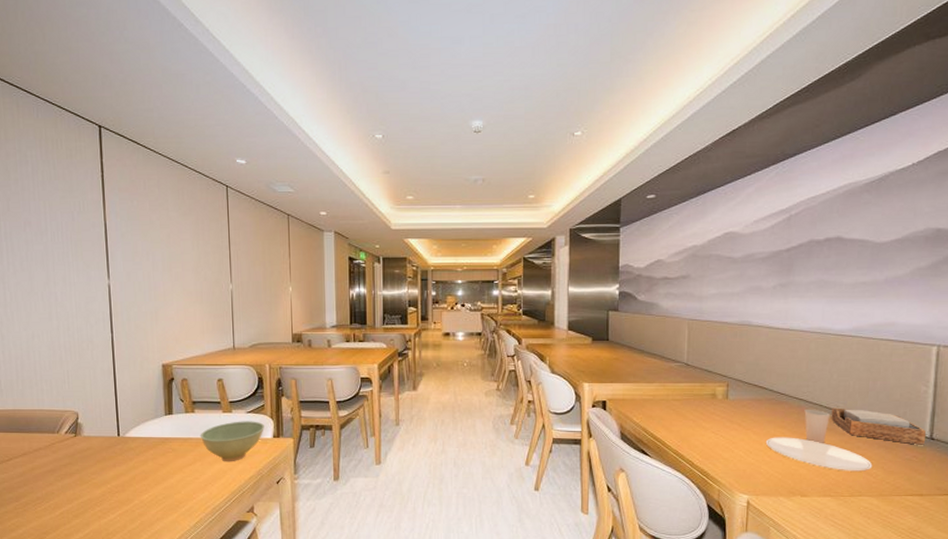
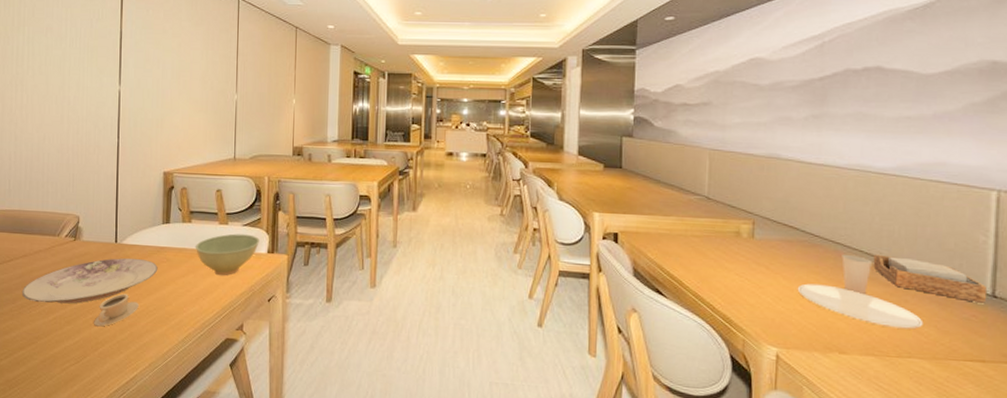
plate: none [24,450,164,499] -> present [21,258,158,304]
cup: none [103,485,147,518] -> present [94,293,139,327]

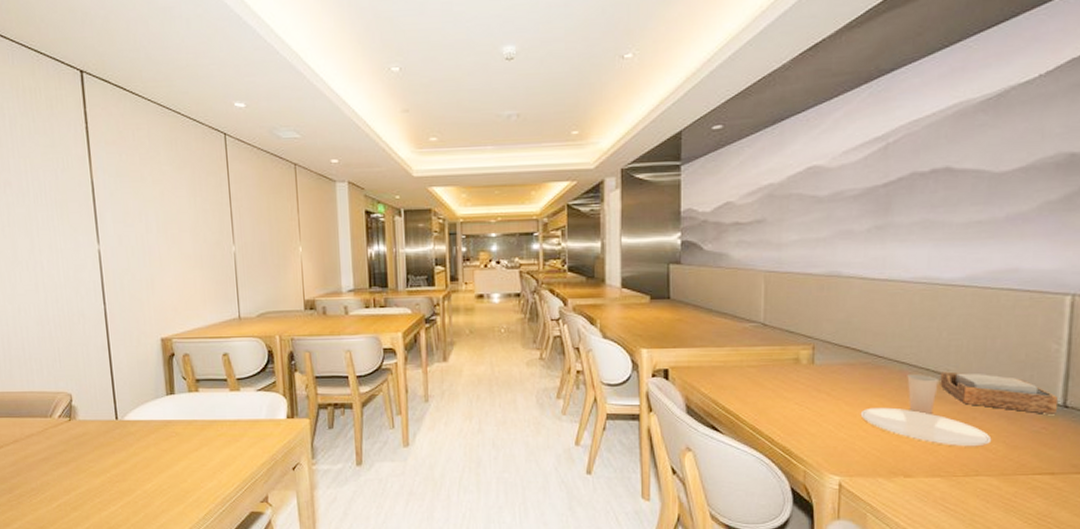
plate: present [21,258,158,304] -> none [17,434,167,490]
cup: present [94,293,139,327] -> none [103,473,151,510]
bowl: present [195,233,259,275] -> none [205,400,277,446]

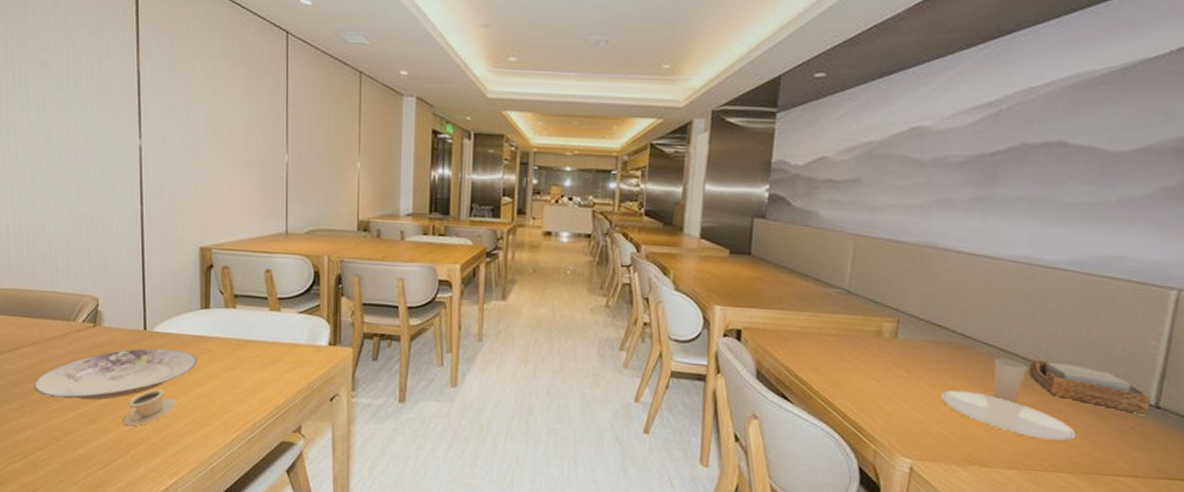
plate: none [17,434,167,490] -> present [33,348,198,400]
cup: none [103,473,151,510] -> present [123,389,176,427]

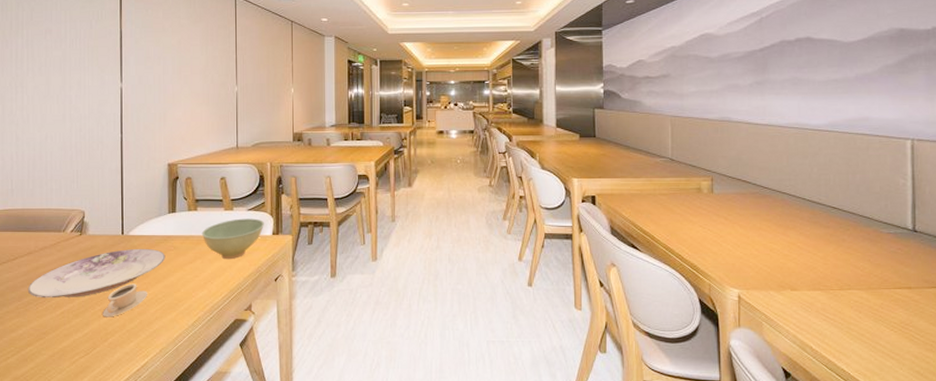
bowl: none [241,322,319,370] -> present [201,218,264,259]
plate: present [940,390,1076,442] -> none [752,230,859,264]
cup: present [993,358,1027,402] -> none [788,202,813,236]
napkin holder: present [1027,359,1151,416] -> none [814,201,909,239]

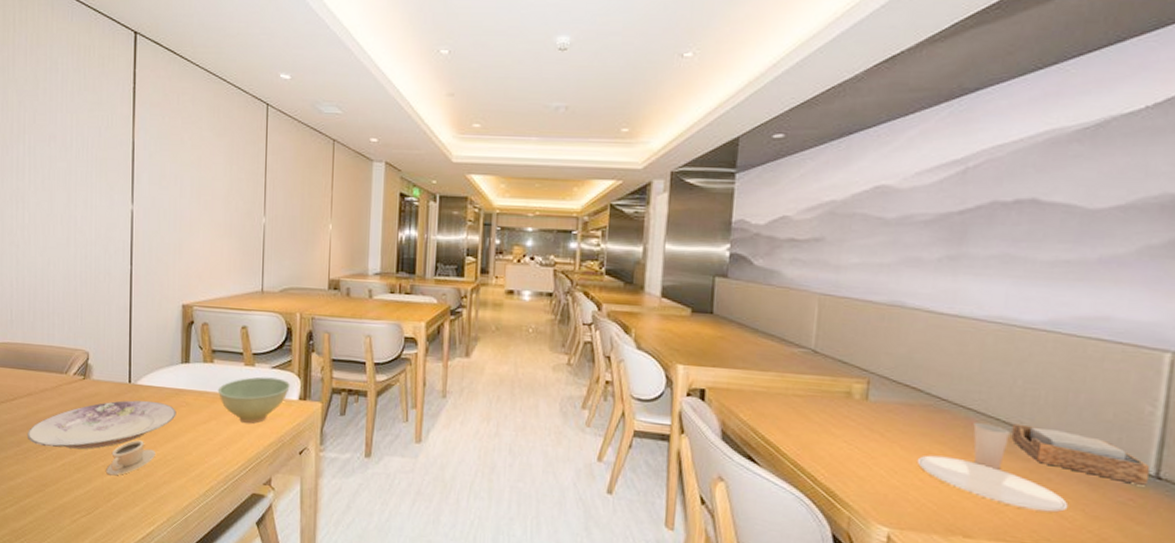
plate: none [752,230,859,264] -> present [916,455,1069,513]
cup: none [788,202,813,236] -> present [973,422,1010,470]
napkin holder: none [814,201,909,239] -> present [1011,423,1151,487]

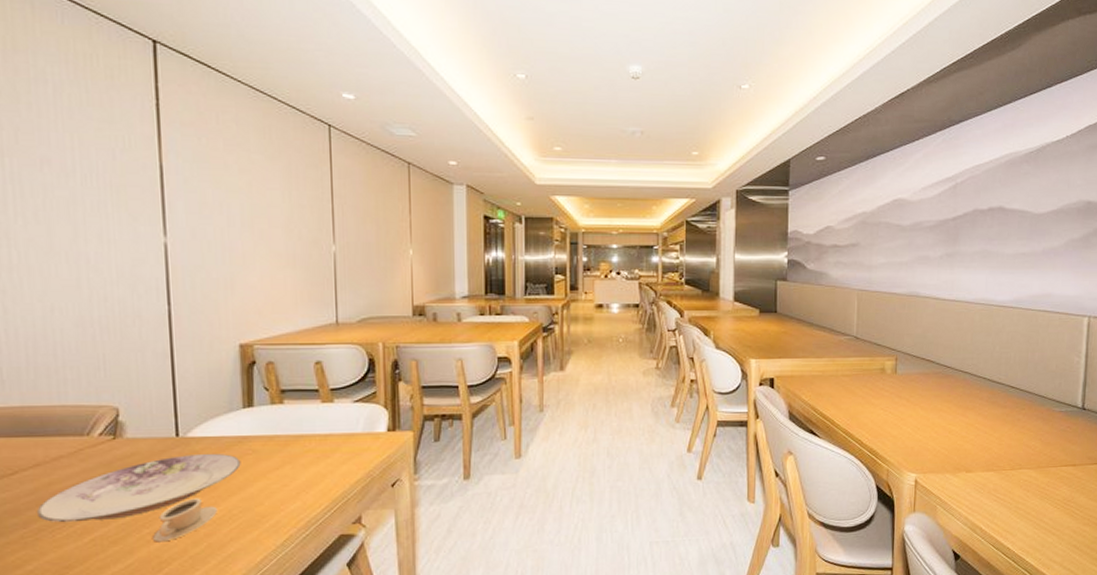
bowl: present [217,377,290,423] -> none [290,412,376,462]
plate: present [916,455,1069,513] -> none [932,411,1031,445]
cup: present [973,422,1010,470] -> none [969,382,993,417]
napkin holder: present [1011,423,1151,487] -> none [993,380,1079,417]

